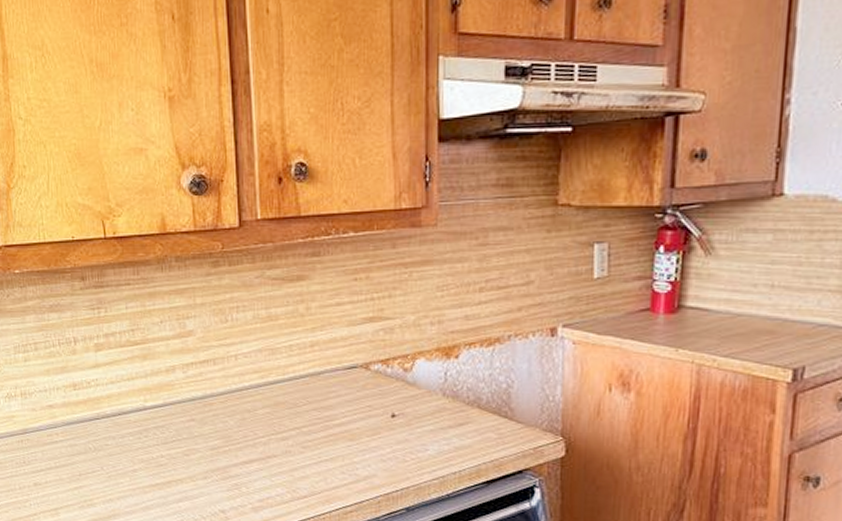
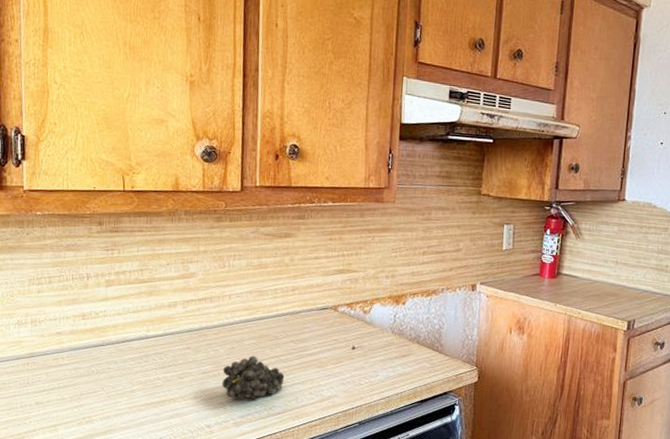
fruit: none [234,427,309,481] -> present [222,355,285,400]

